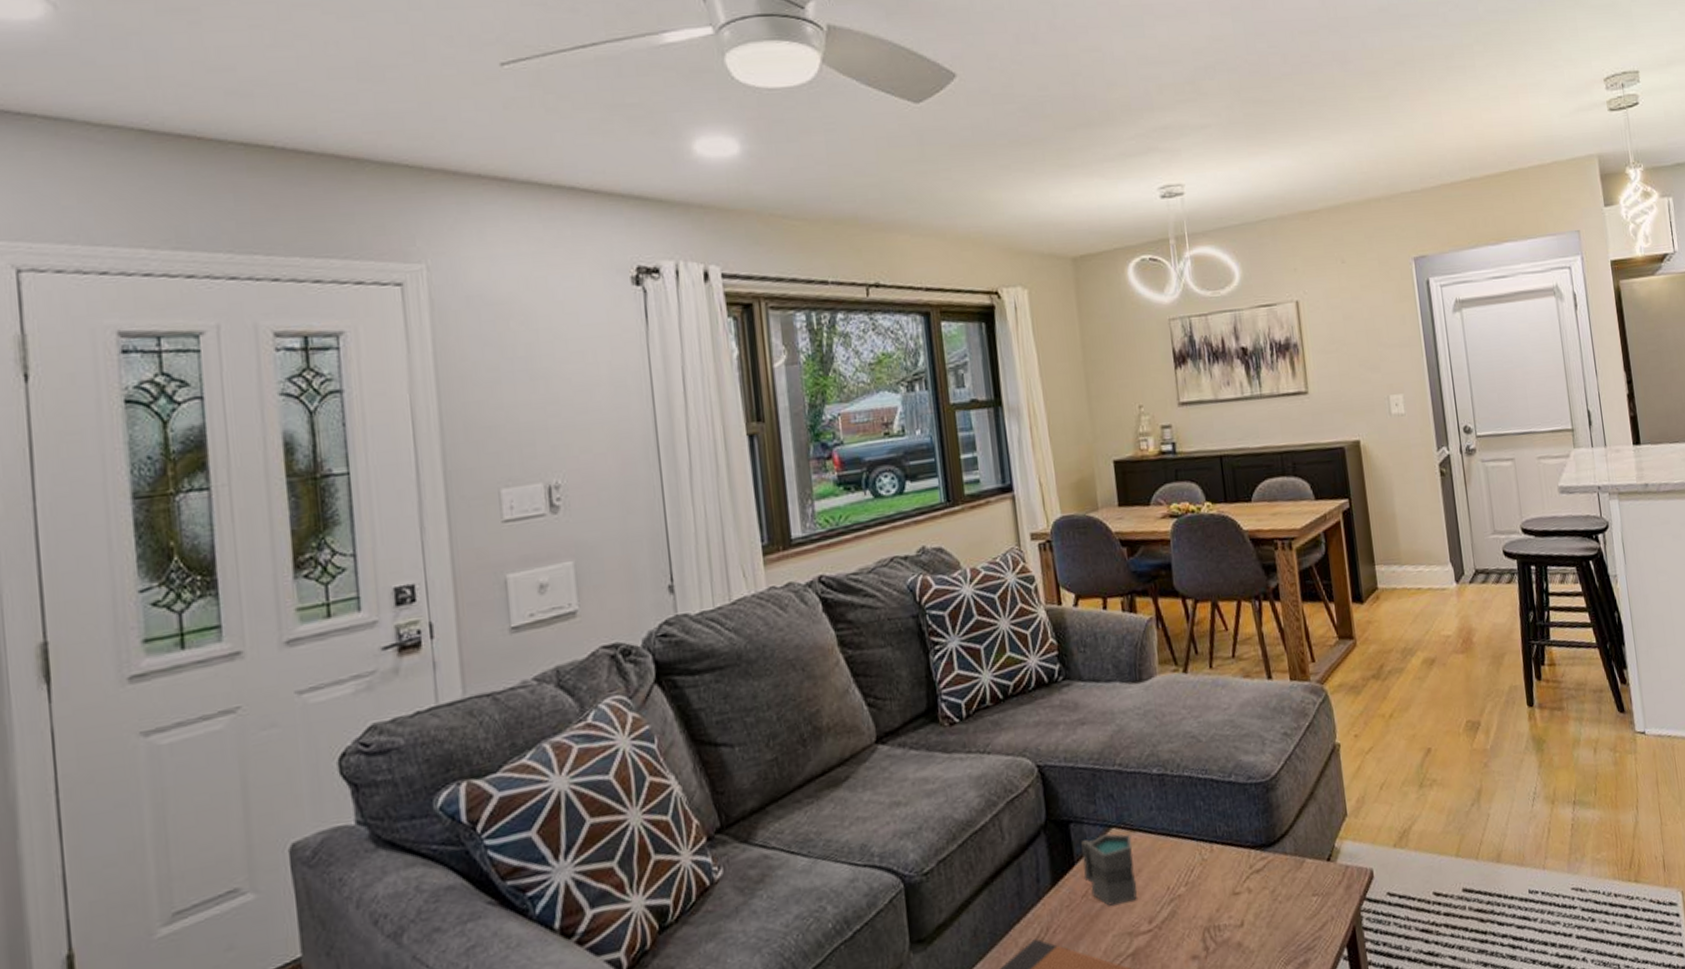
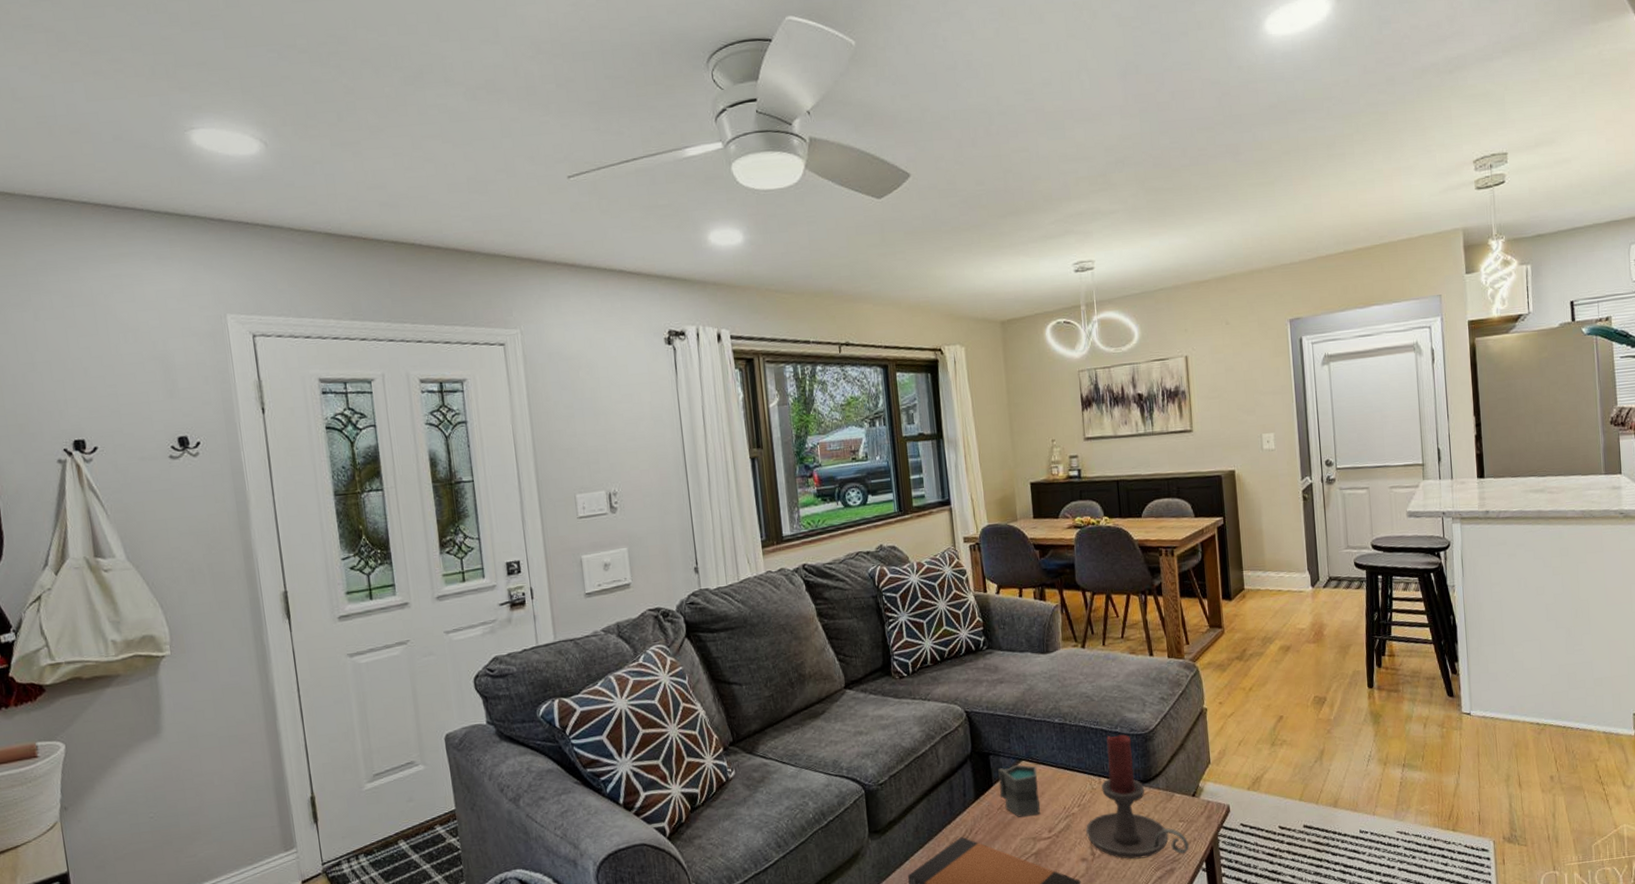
candle holder: none [1196,784,1326,952] -> present [1086,734,1189,859]

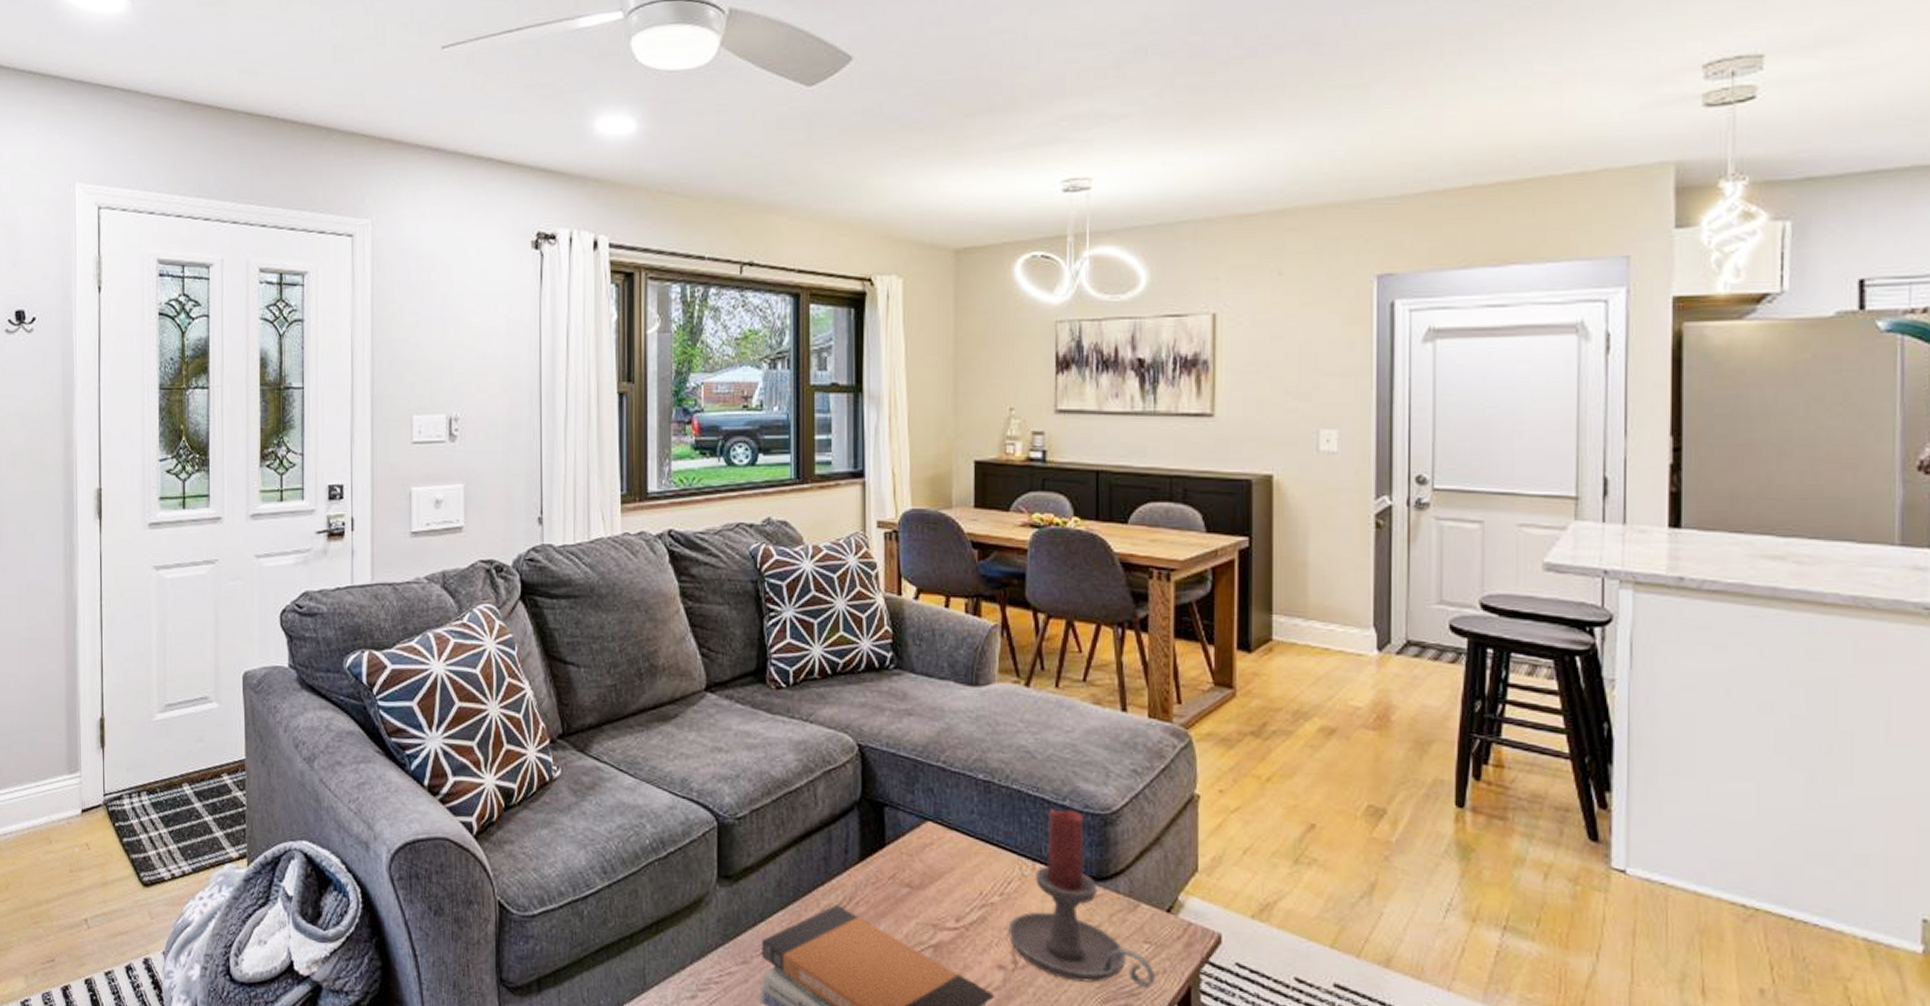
mug: present [997,764,1041,817] -> none [893,824,948,896]

